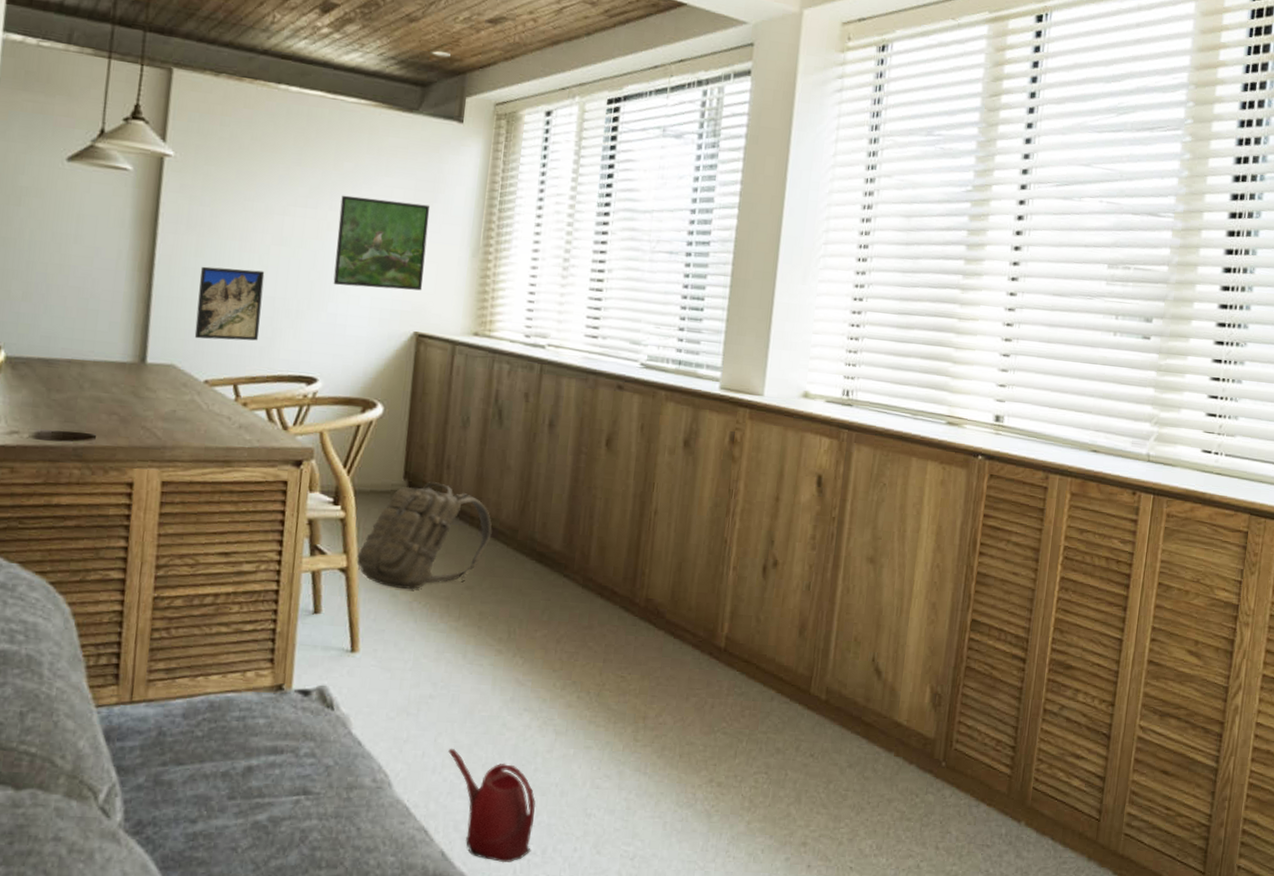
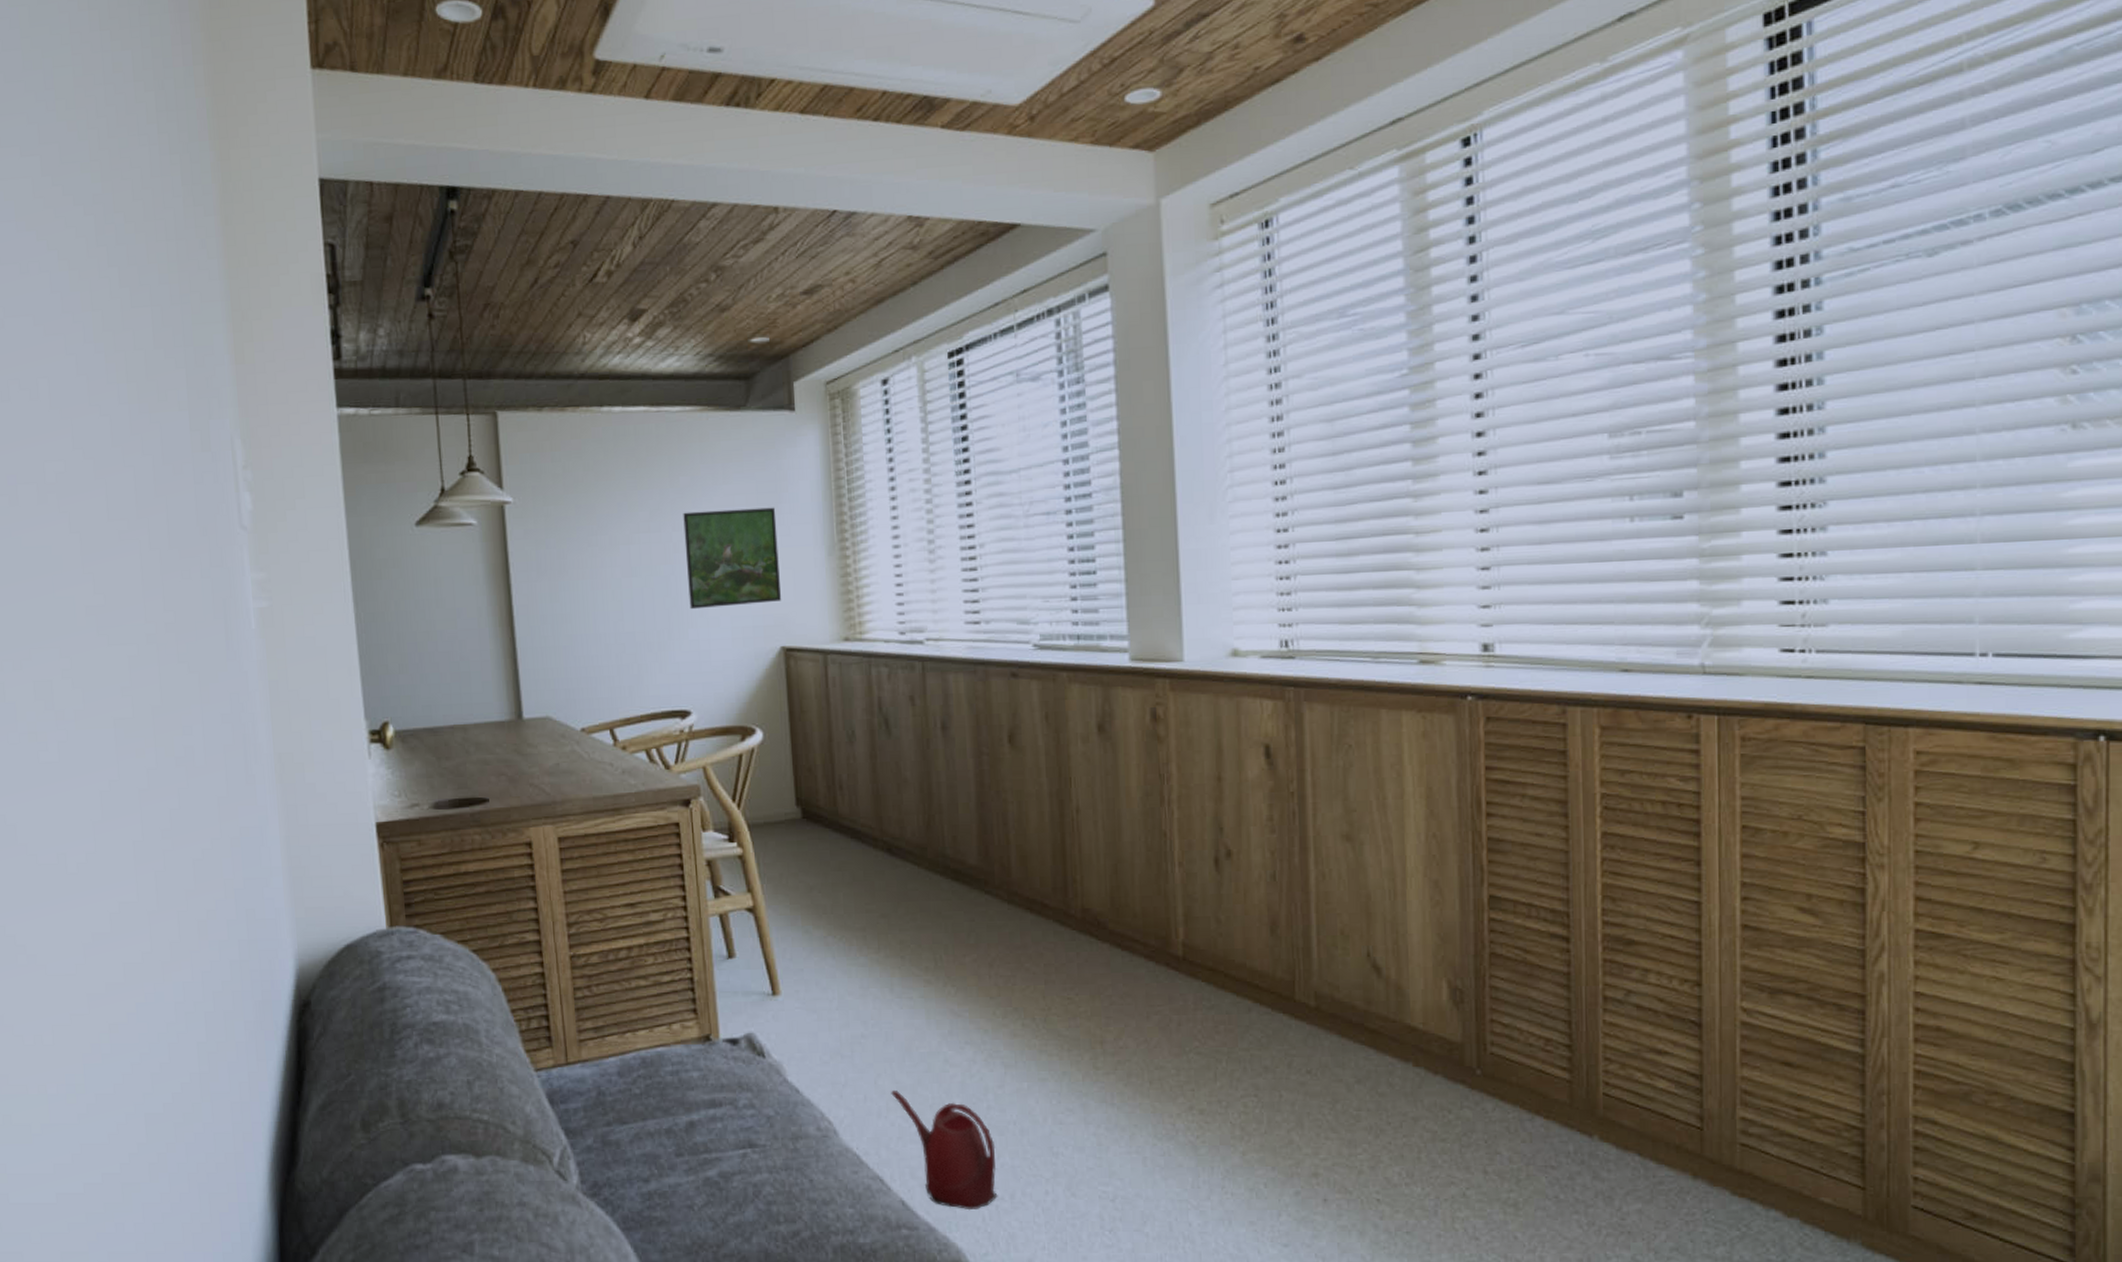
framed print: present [194,266,265,341] -> none [558,607,626,687]
backpack: present [355,481,492,589] -> none [761,804,899,923]

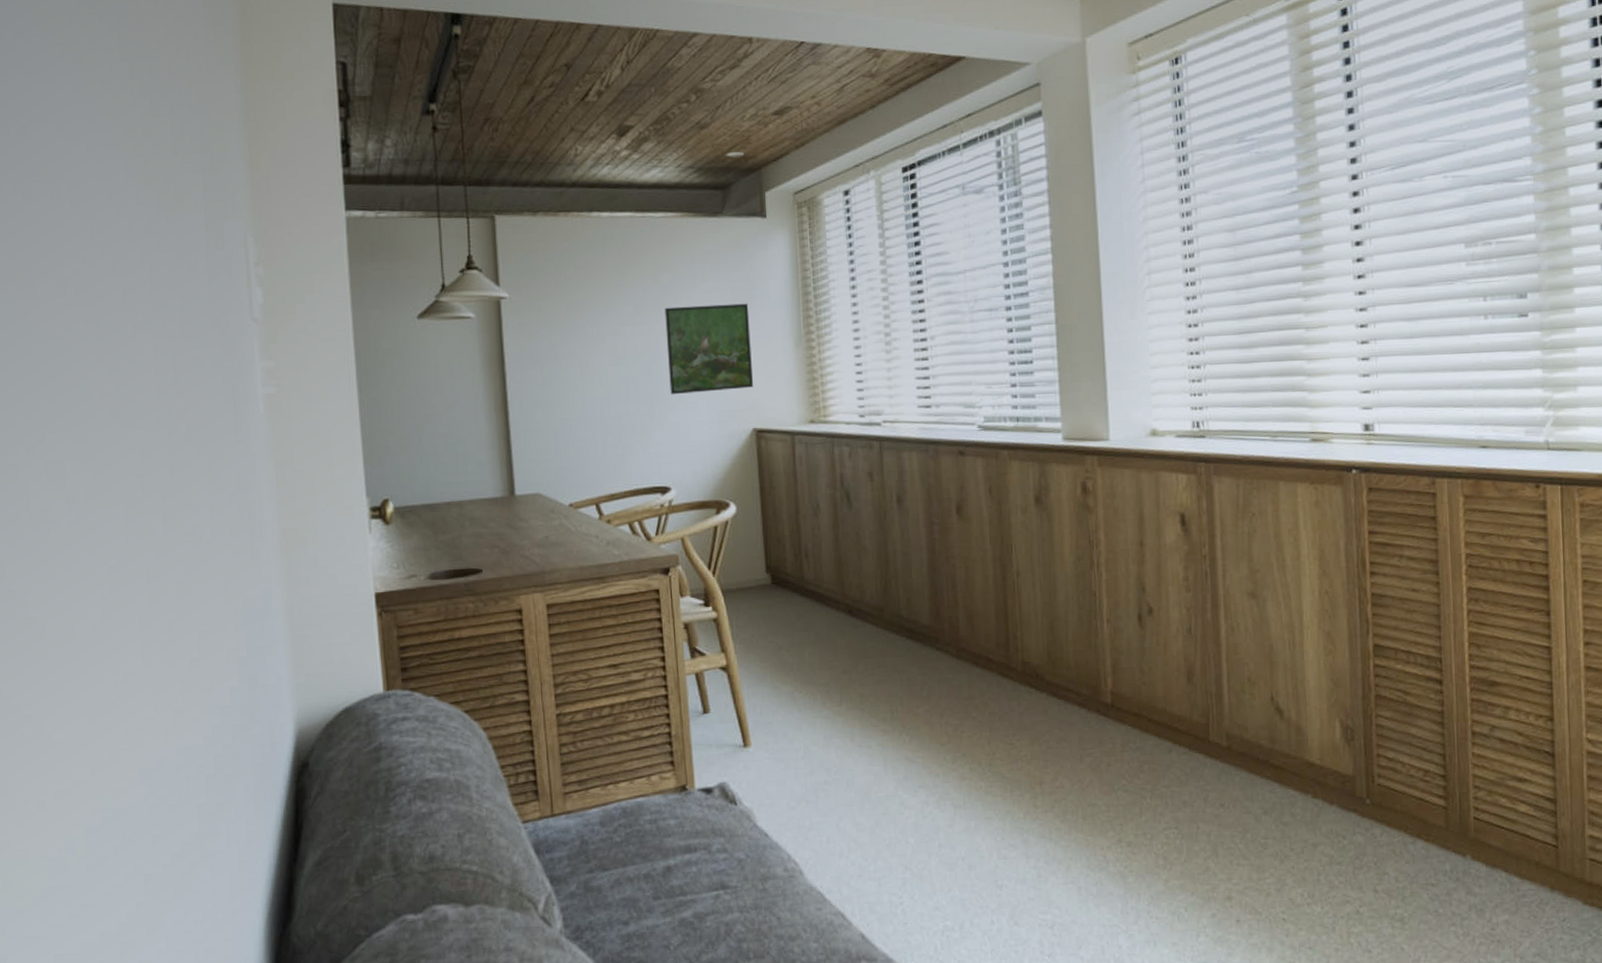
watering can: present [891,1091,998,1211] -> none [852,832,949,941]

